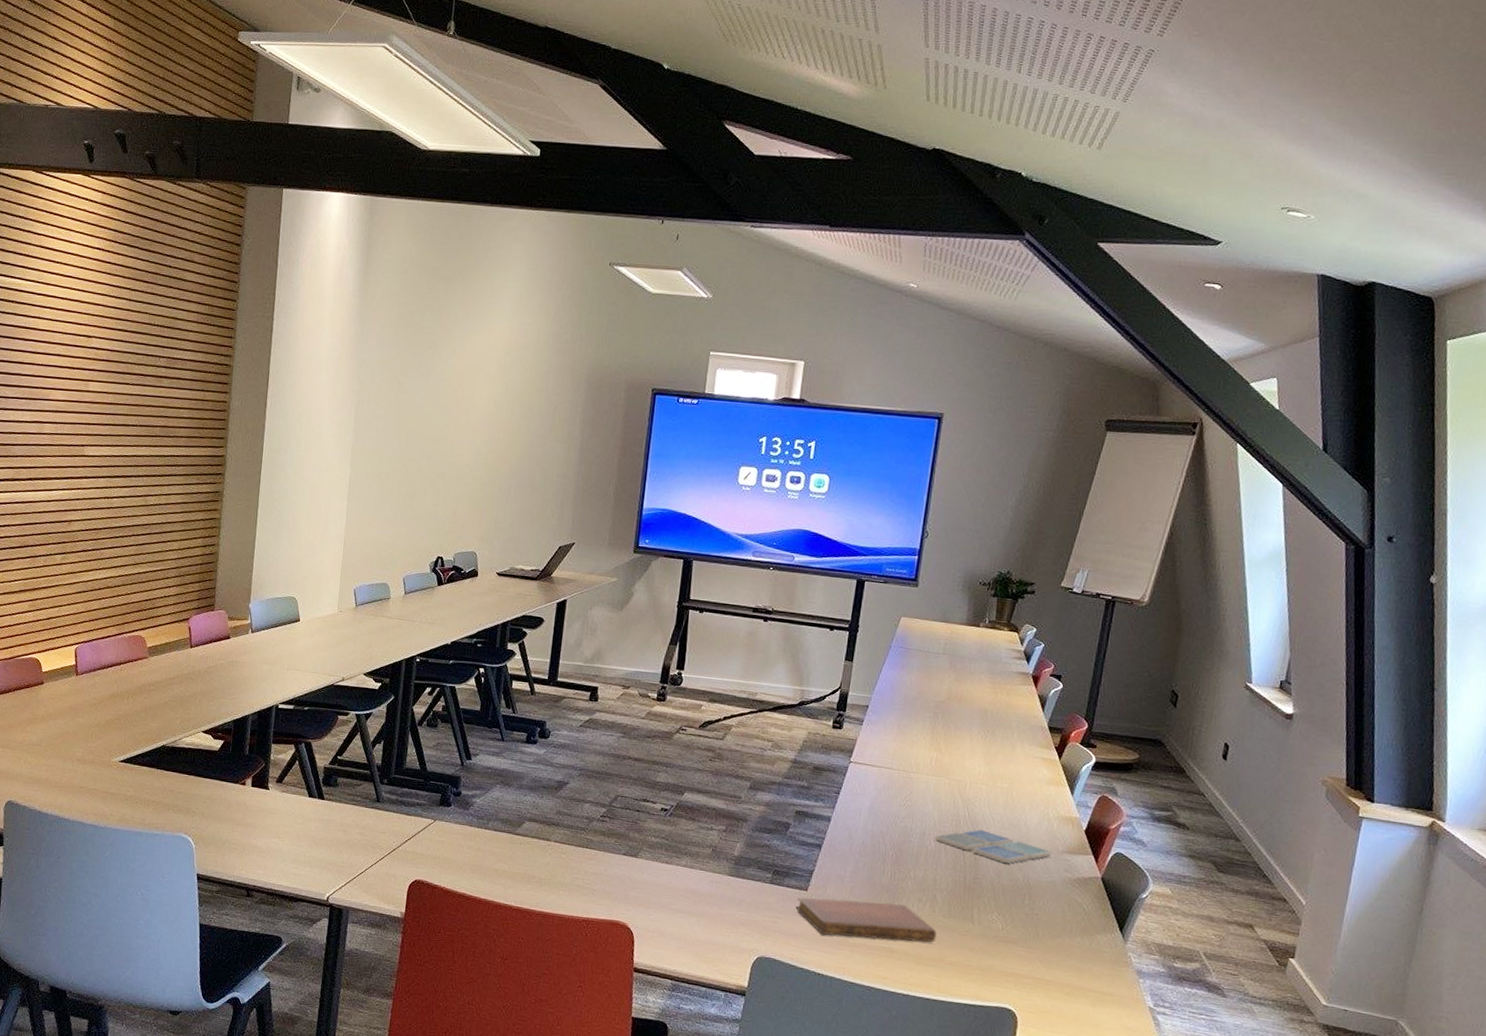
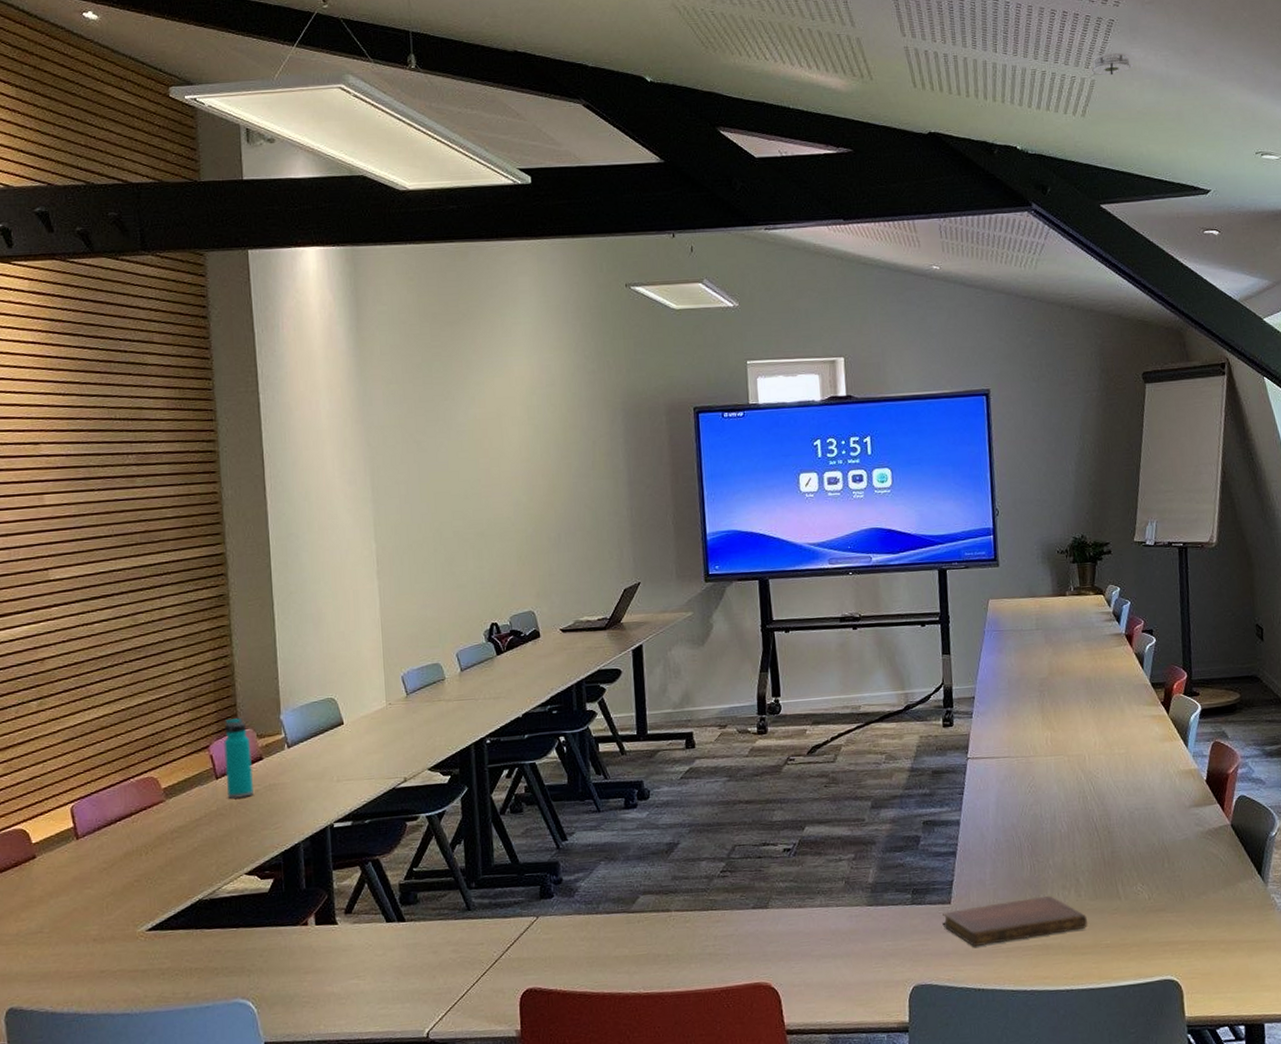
water bottle: none [198,598,223,668] -> present [224,717,254,799]
drink coaster: present [934,829,1053,864] -> none [1065,801,1181,831]
smoke detector: none [1113,85,1166,109] -> present [1088,53,1134,78]

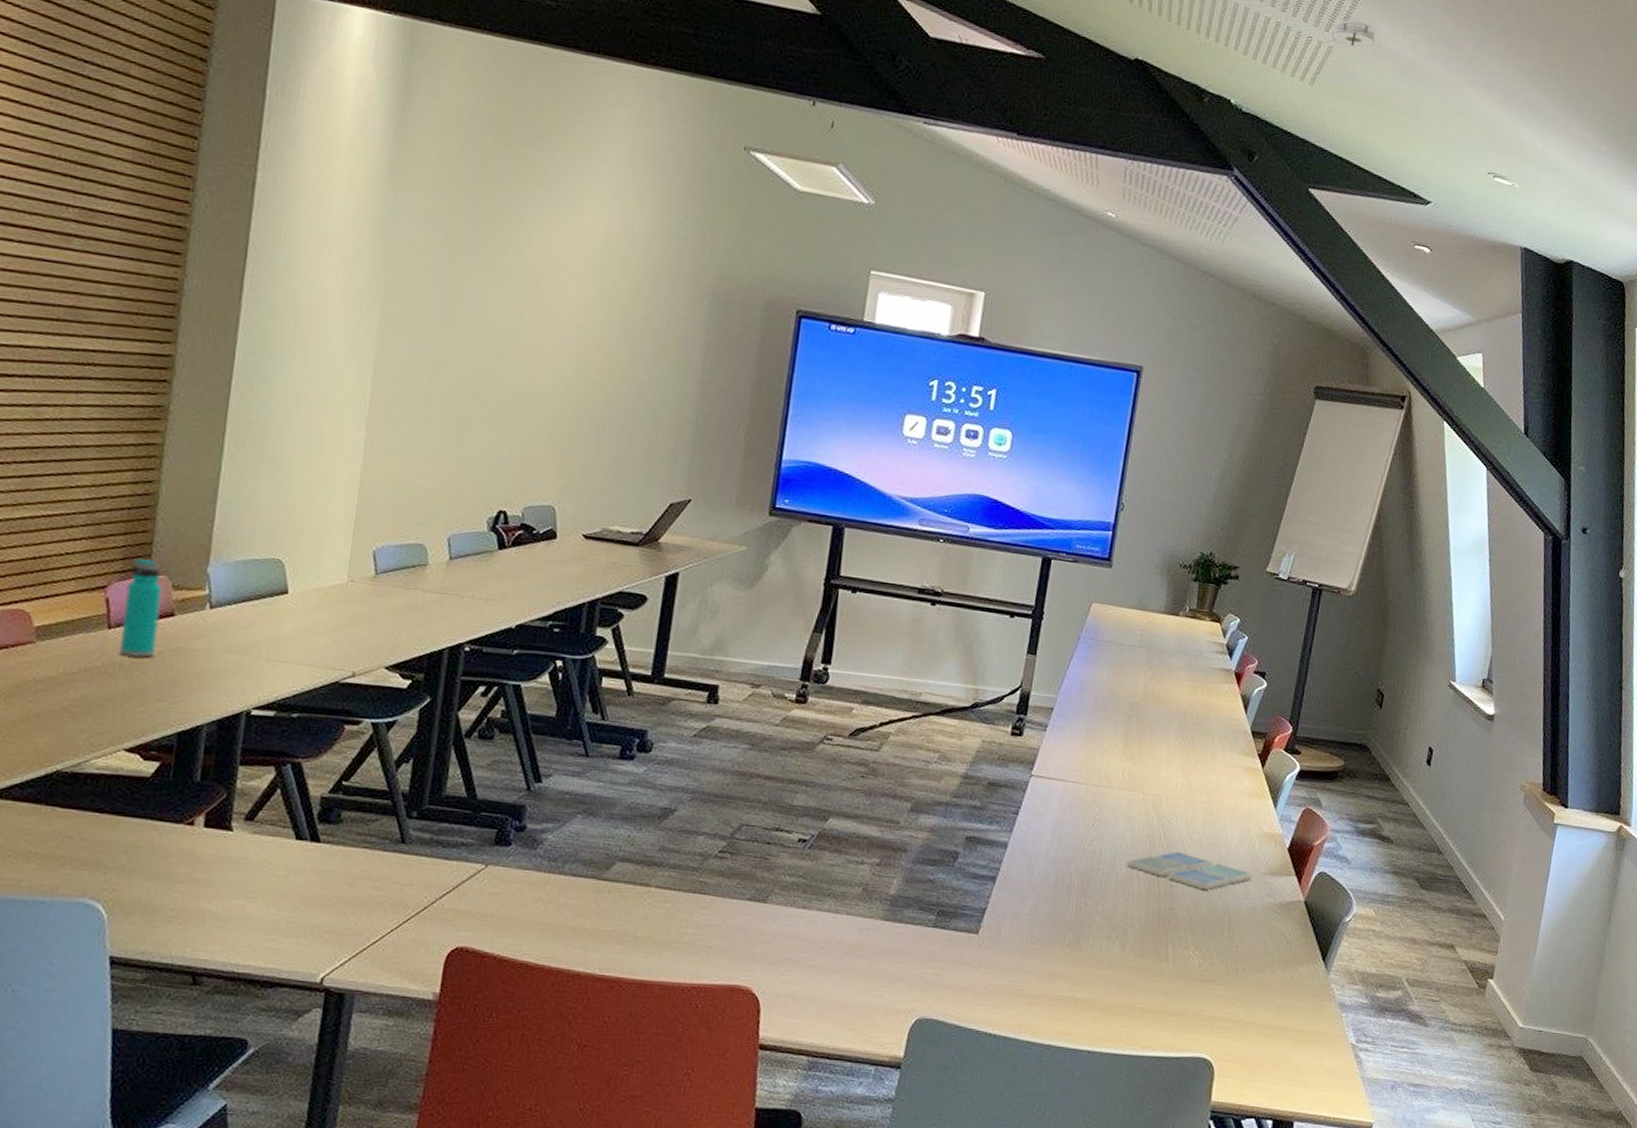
notebook: present [942,895,1087,947] -> none [964,942,1127,988]
drink coaster: none [1065,801,1181,831] -> present [1126,851,1254,890]

